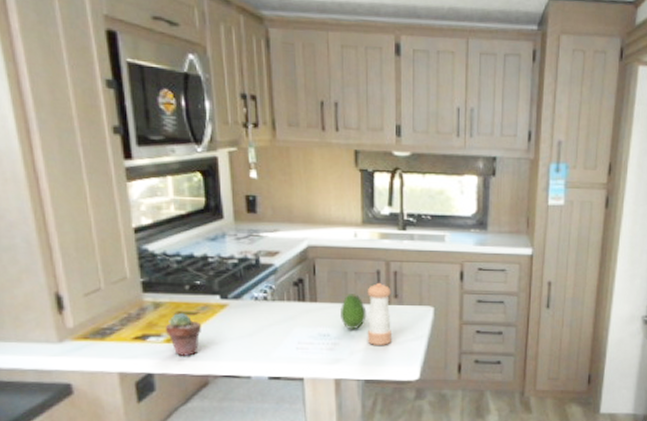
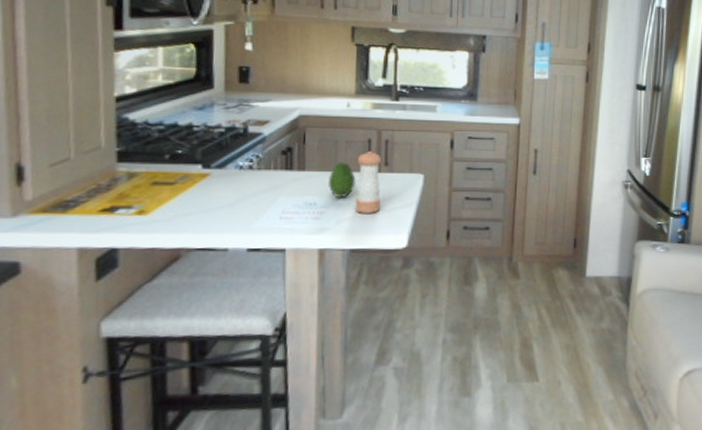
potted succulent: present [166,313,201,356] -> none [138,183,178,229]

